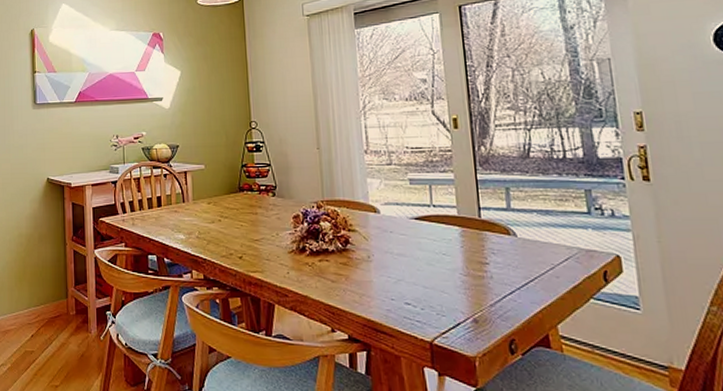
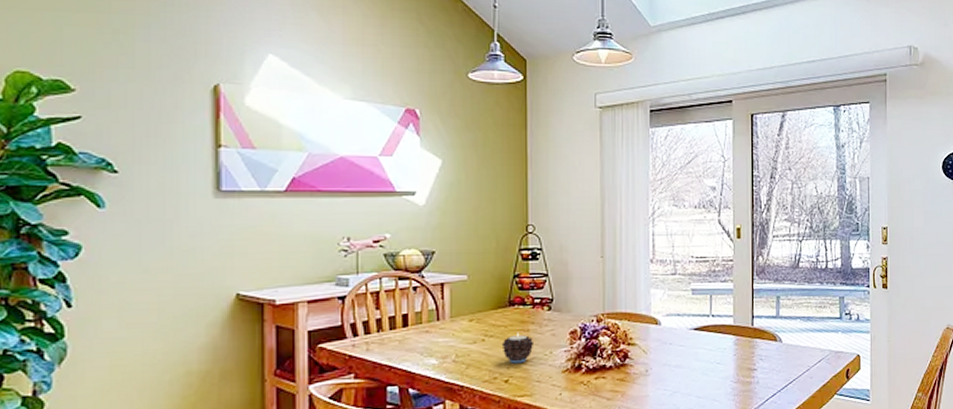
candle: none [234,215,263,242] -> present [501,332,535,364]

